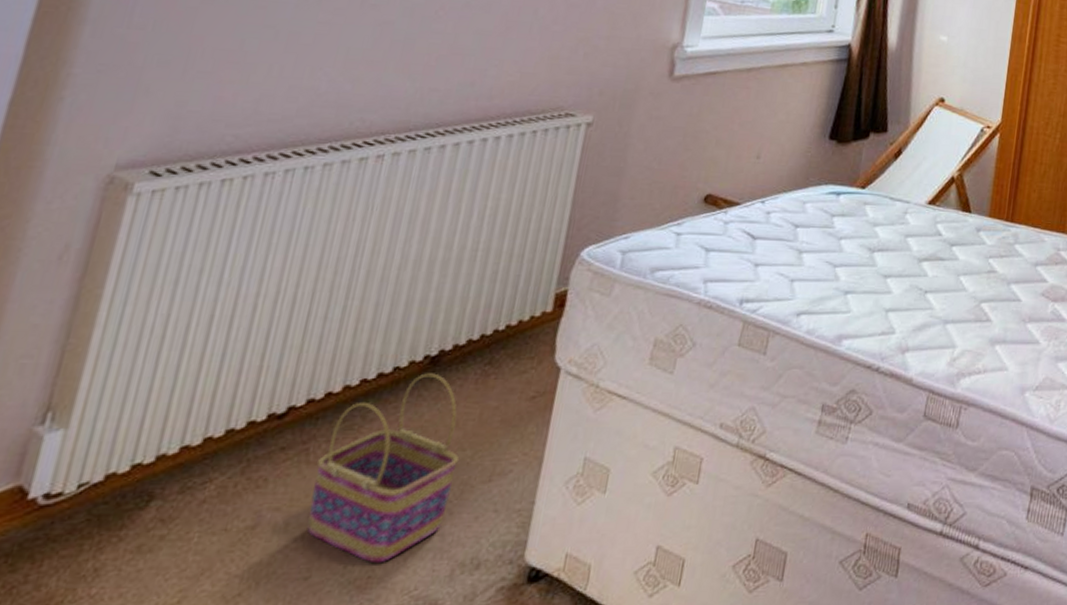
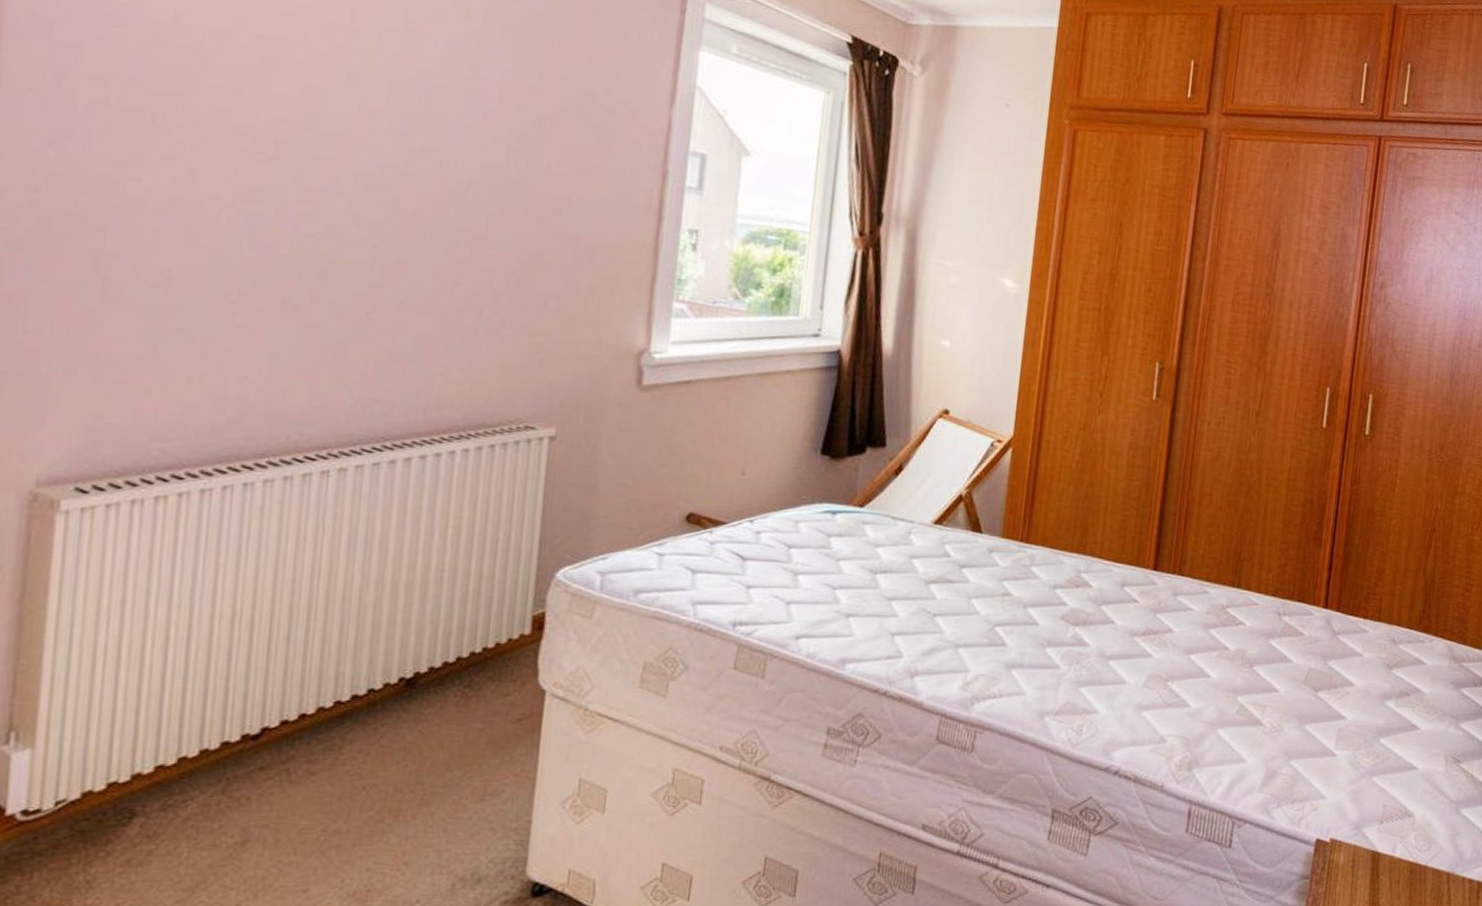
basket: present [307,373,459,564] -> none [298,695,447,878]

